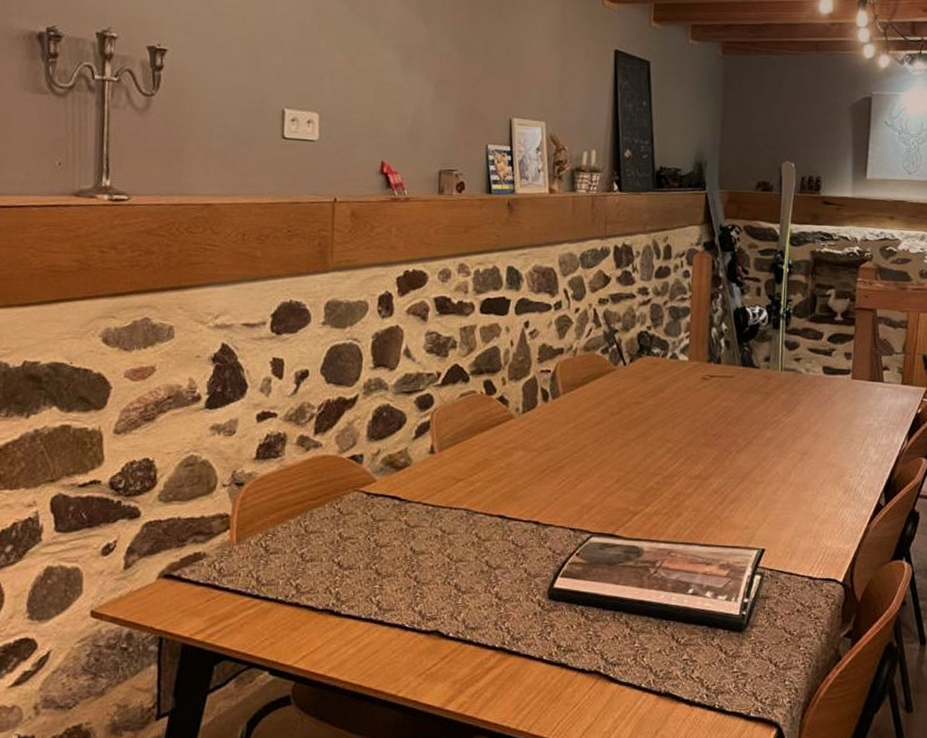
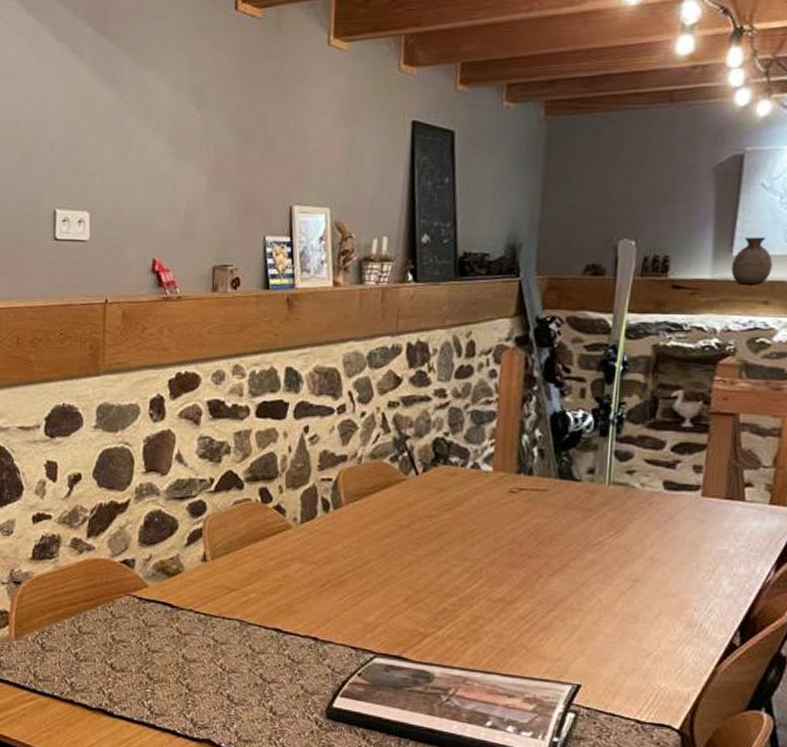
vase: none [866,164,895,203] -> present [731,237,772,285]

